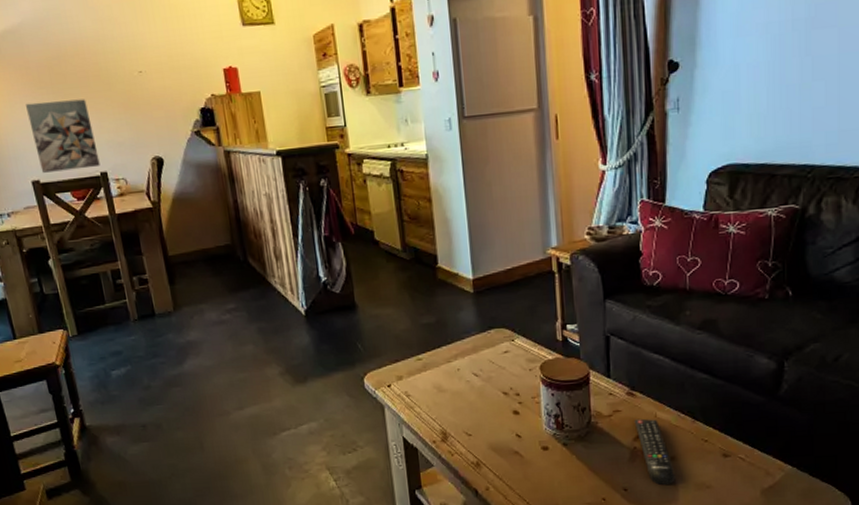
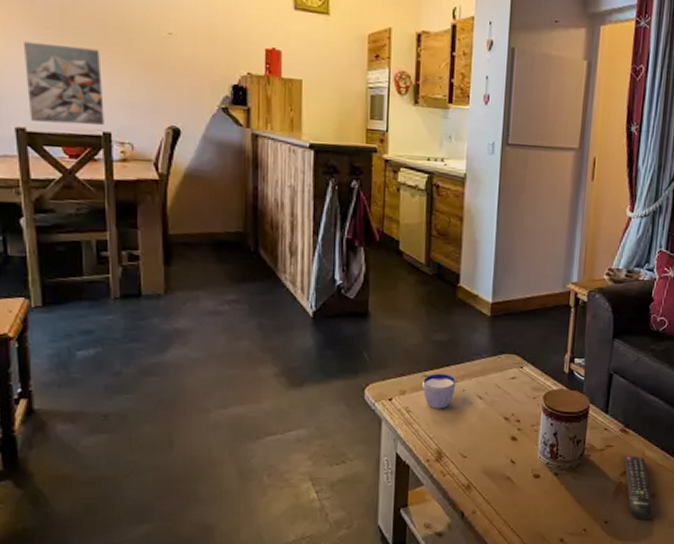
cup: none [417,355,450,391] -> present [422,373,456,409]

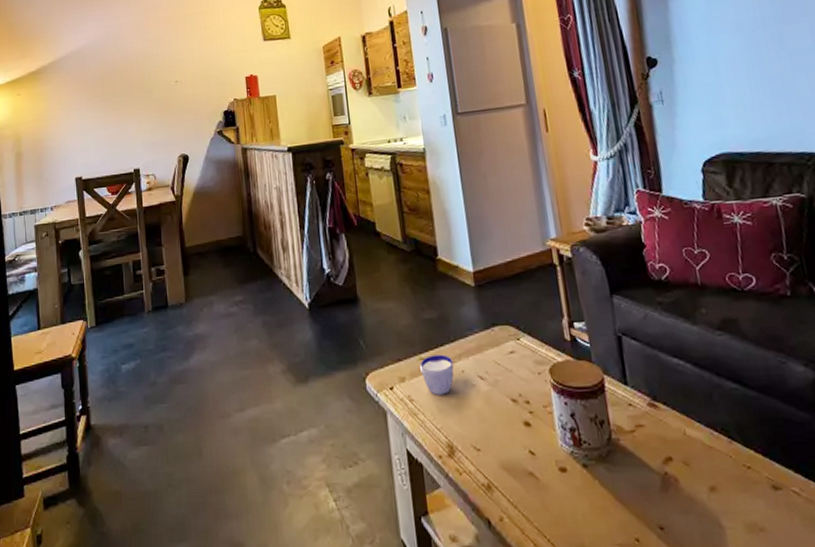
wall art: present [24,41,104,125] -> none [80,105,135,170]
remote control: present [623,455,654,520] -> none [660,436,720,523]

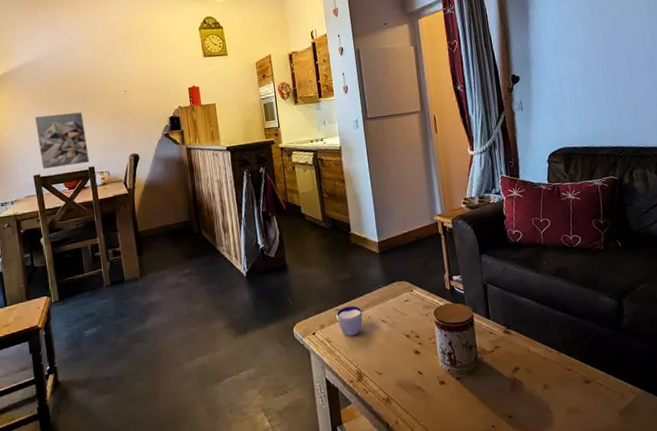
wall art: none [80,105,135,170] -> present [35,112,89,169]

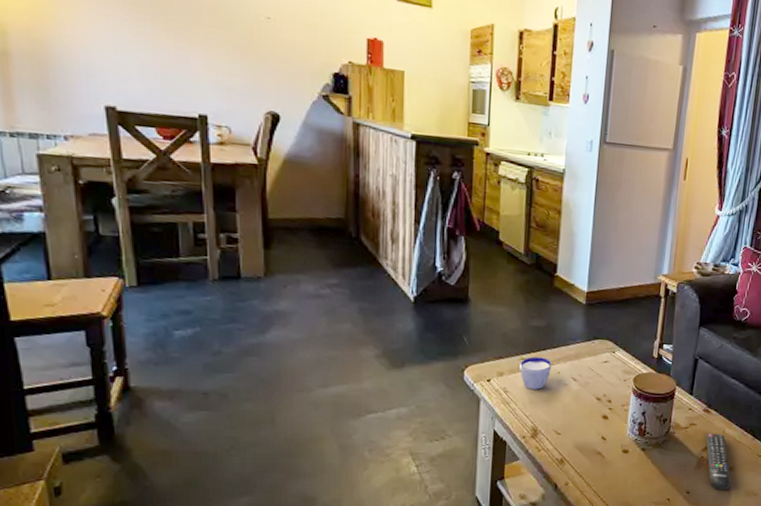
wall art: present [35,112,89,169] -> none [113,17,200,107]
remote control: none [511,353,549,411] -> present [705,432,731,490]

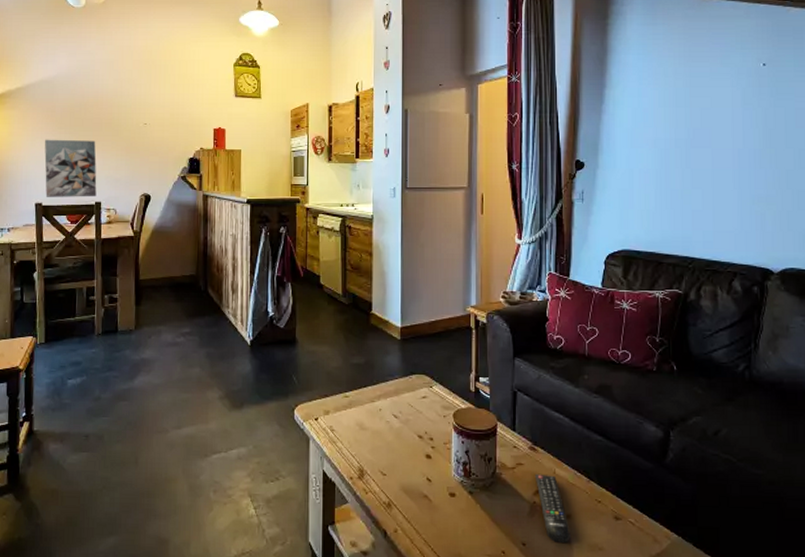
wall art: none [113,17,200,107] -> present [44,139,97,197]
cup: present [520,356,552,390] -> none [344,394,373,428]

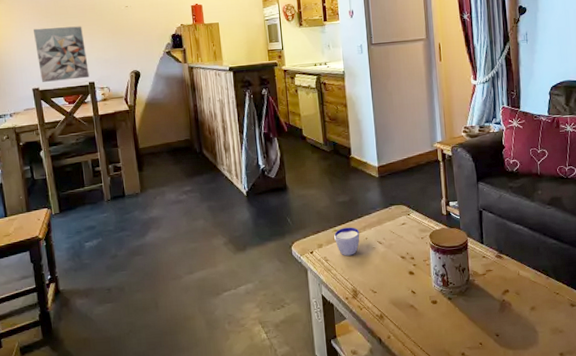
cup: none [344,394,373,428] -> present [334,227,360,256]
remote control: present [534,473,570,543] -> none [502,276,535,331]

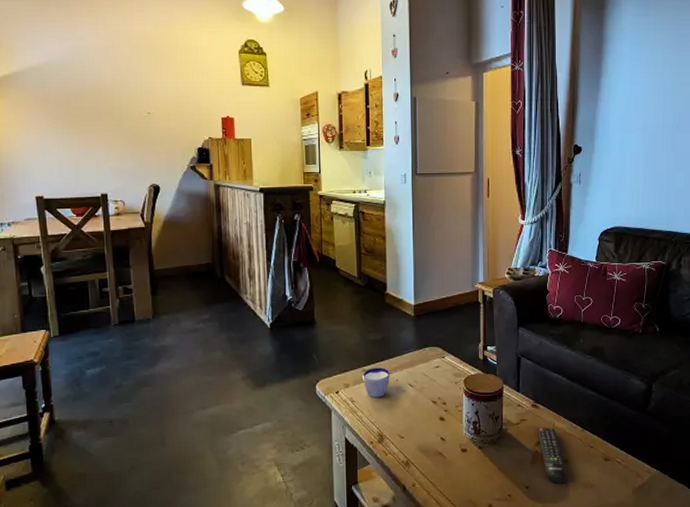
wall art: present [34,26,89,82] -> none [41,130,102,190]
remote control: none [502,276,535,331] -> present [536,427,567,484]

